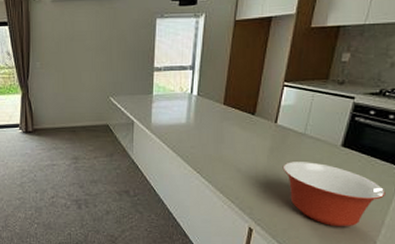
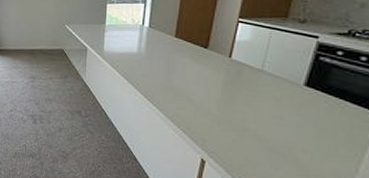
mixing bowl: present [282,162,385,227] -> none [237,97,359,171]

